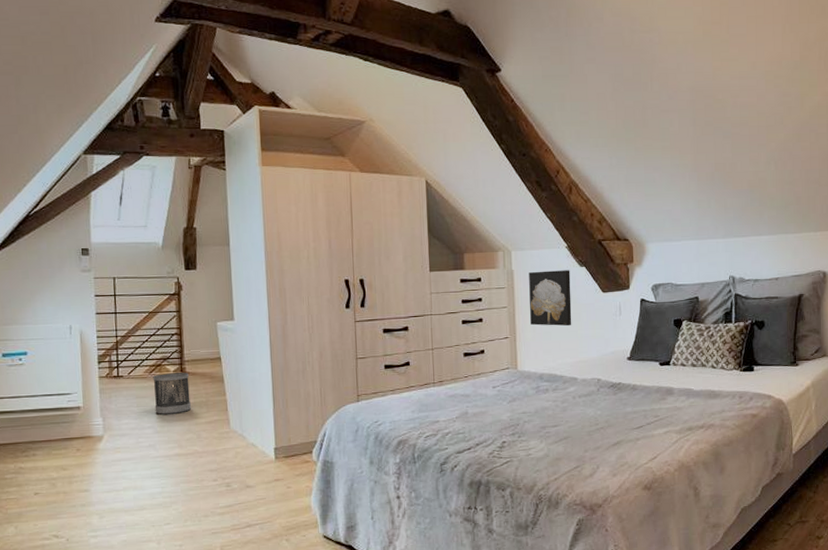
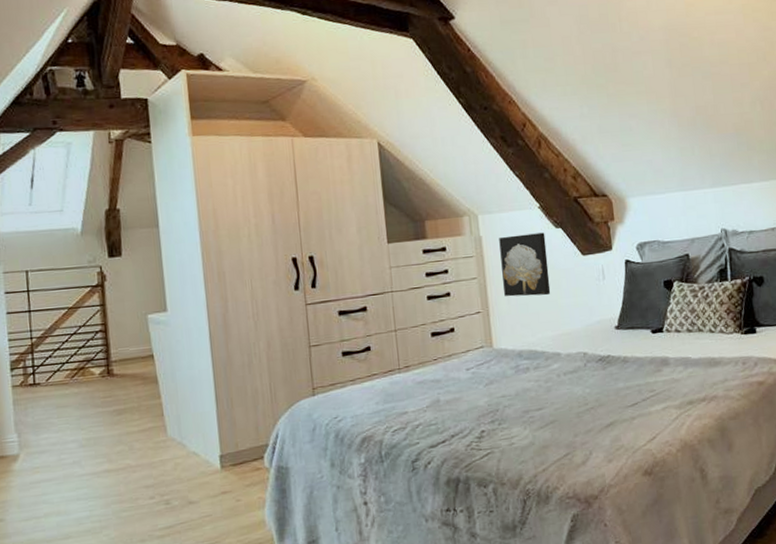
wastebasket: present [153,372,191,415] -> none [75,374,121,426]

